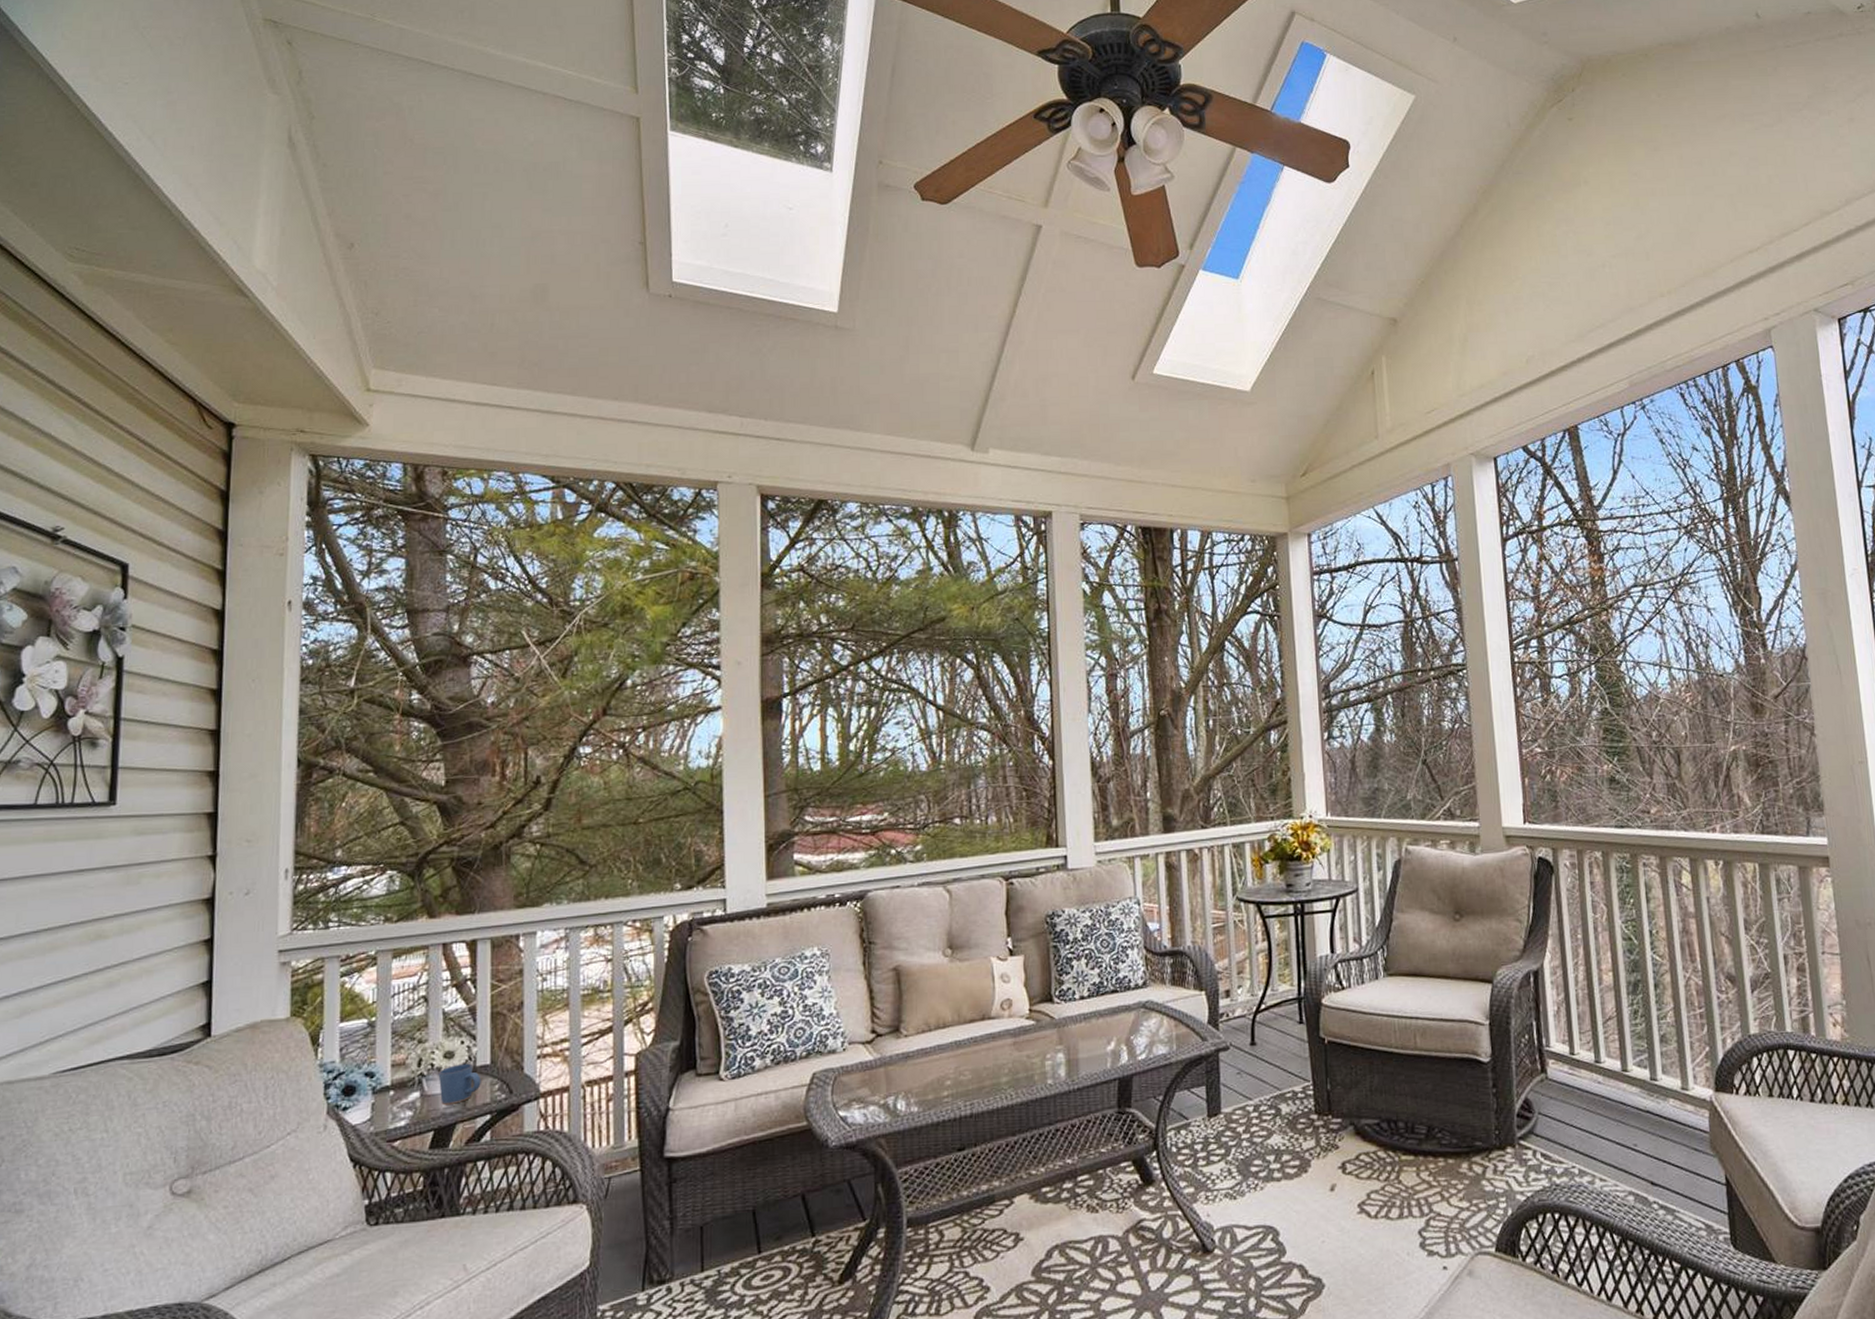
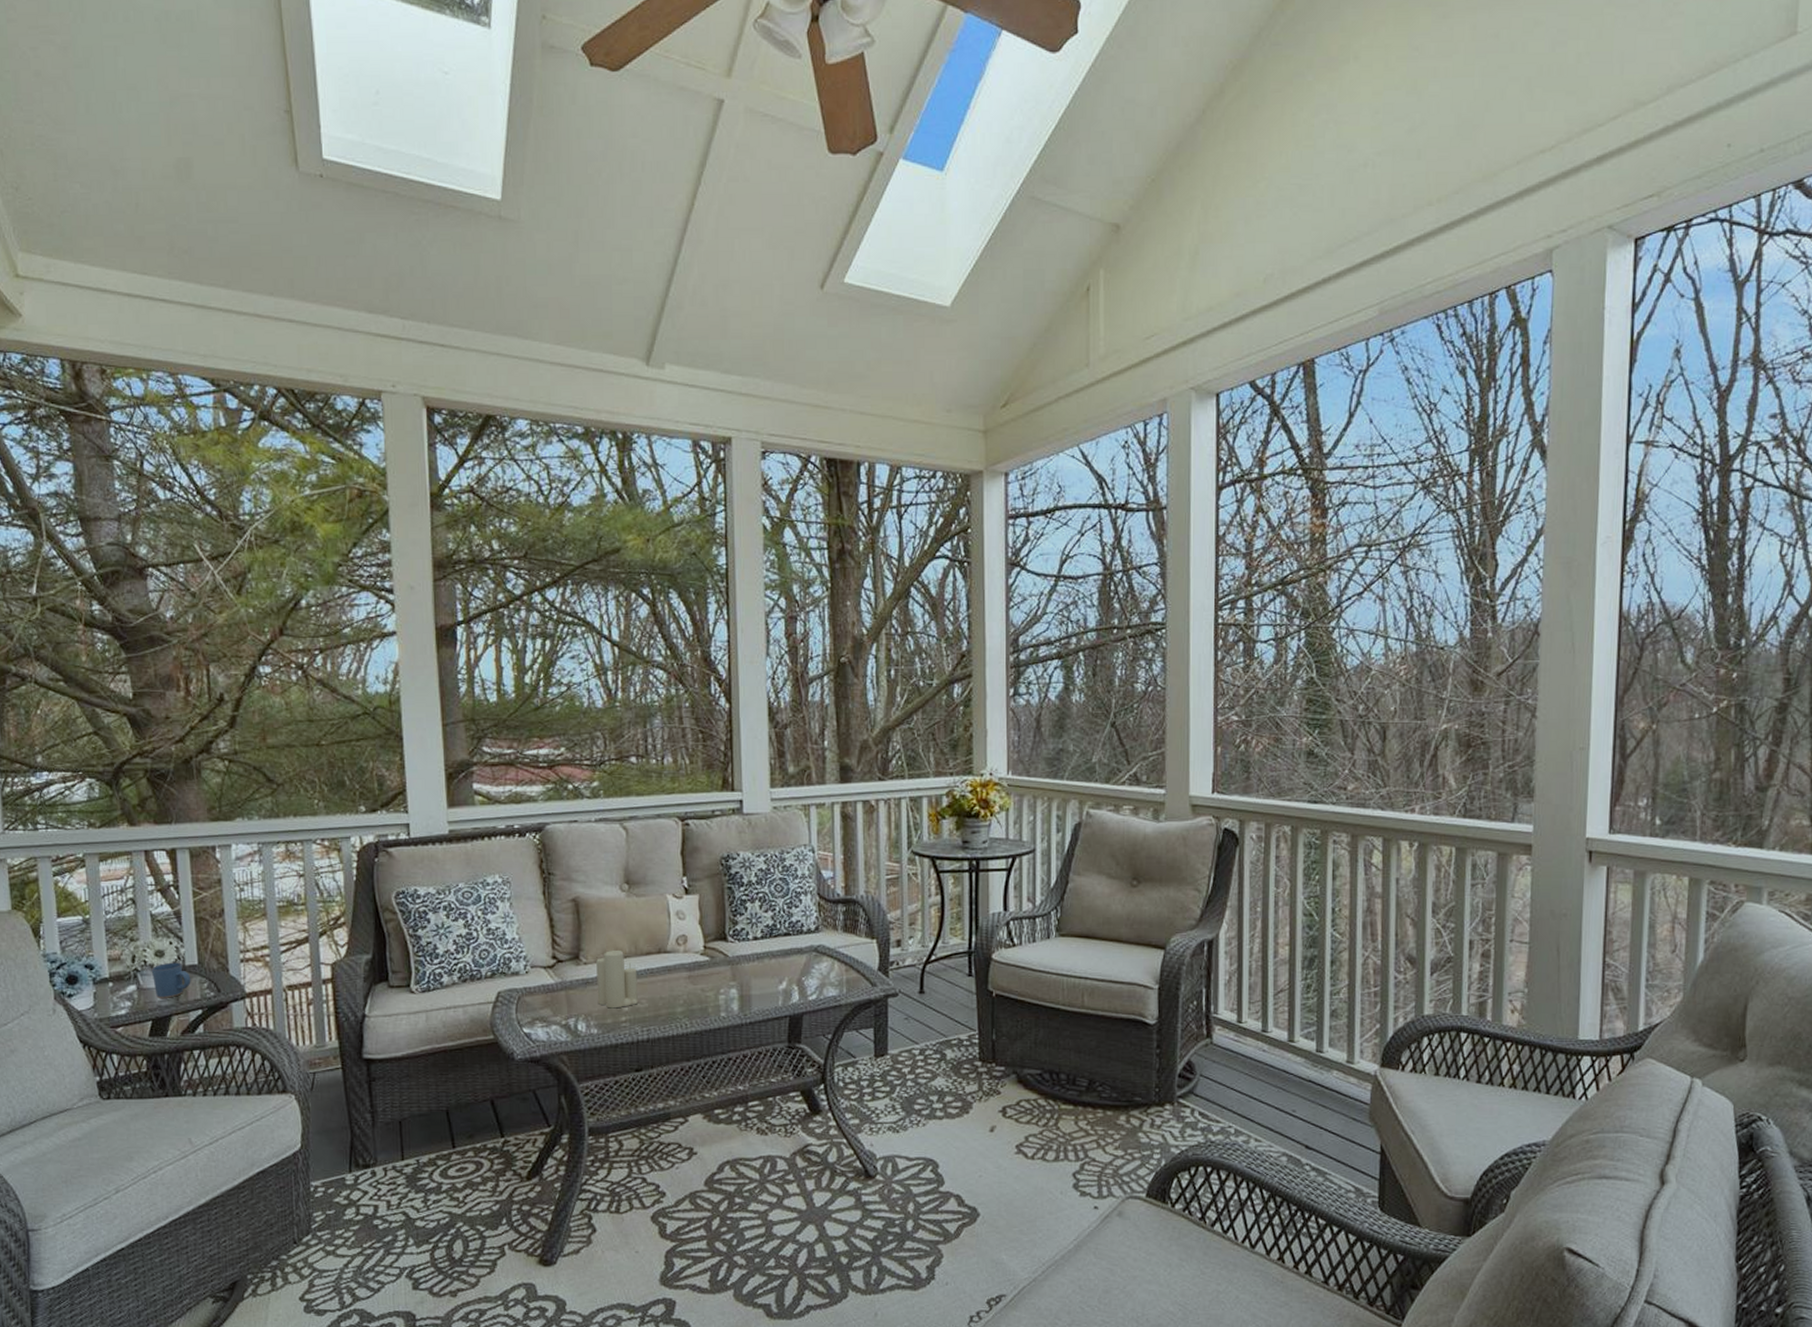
candle: none [917,1018,961,1083] -> present [596,948,638,1009]

